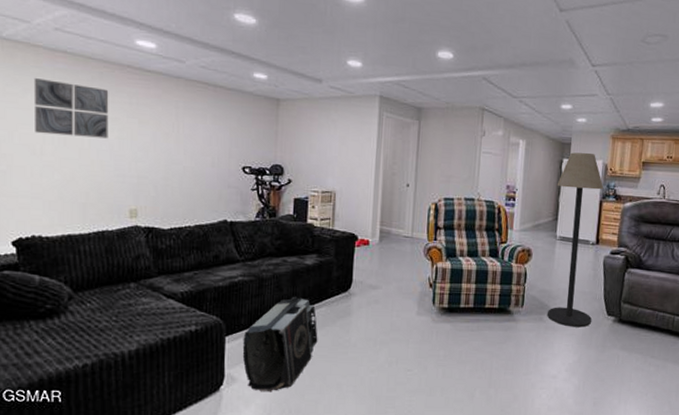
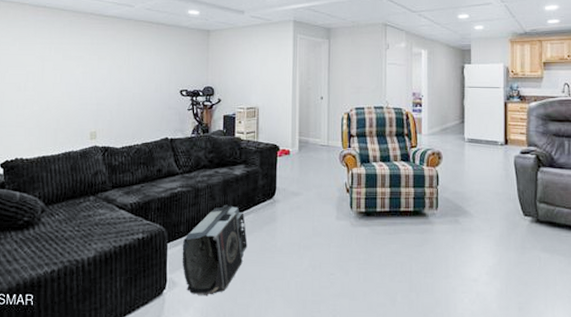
wall art: present [33,77,109,139] -> none [20,28,76,74]
floor lamp: present [547,152,604,328] -> none [460,58,508,229]

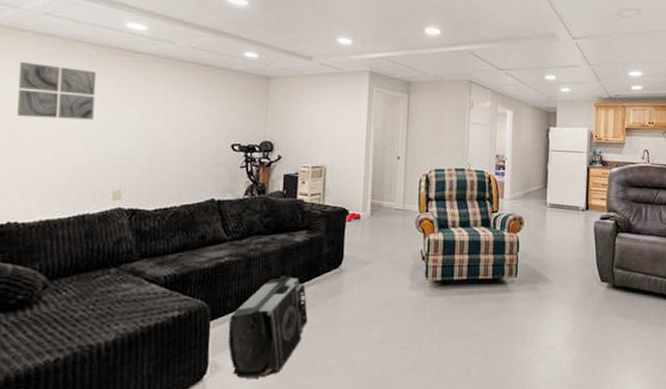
wall art: none [20,28,76,74] -> present [17,61,97,120]

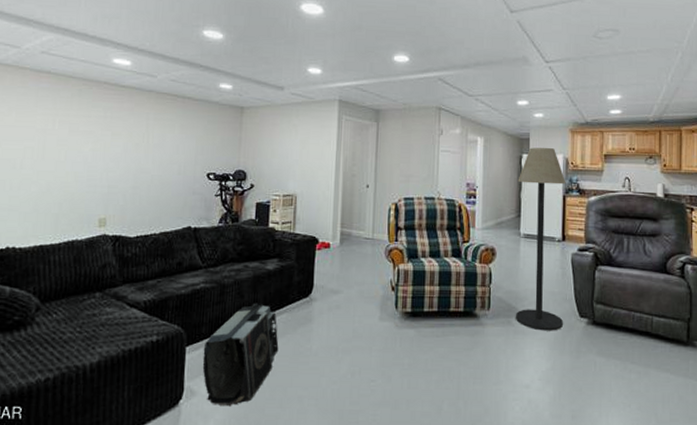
wall art: present [17,61,97,120] -> none [17,96,86,151]
floor lamp: none [541,121,590,295] -> present [515,148,566,331]

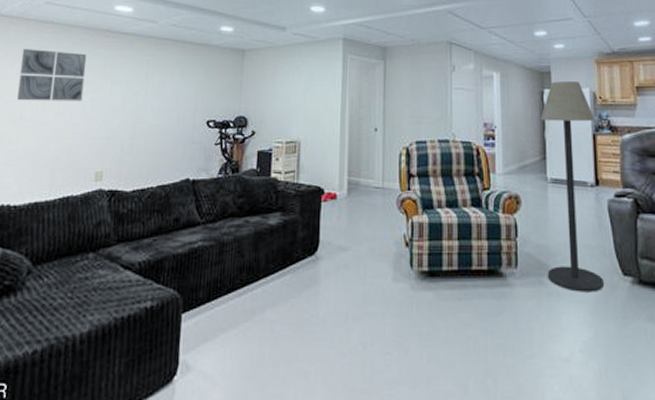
wall art: none [17,96,86,151] -> present [17,48,87,101]
pouch: present [202,303,279,407] -> none [199,262,282,384]

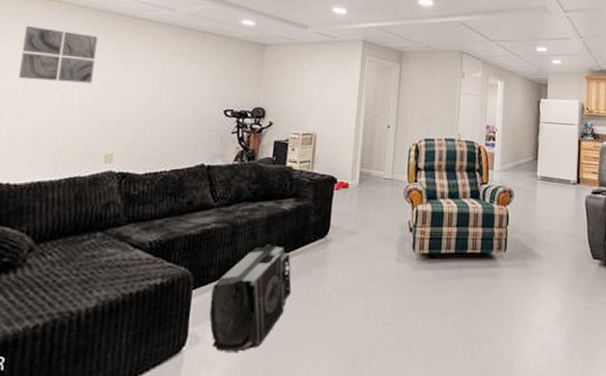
pouch: none [199,262,282,384] -> present [209,244,292,353]
floor lamp: present [540,82,604,292] -> none [530,93,582,273]

